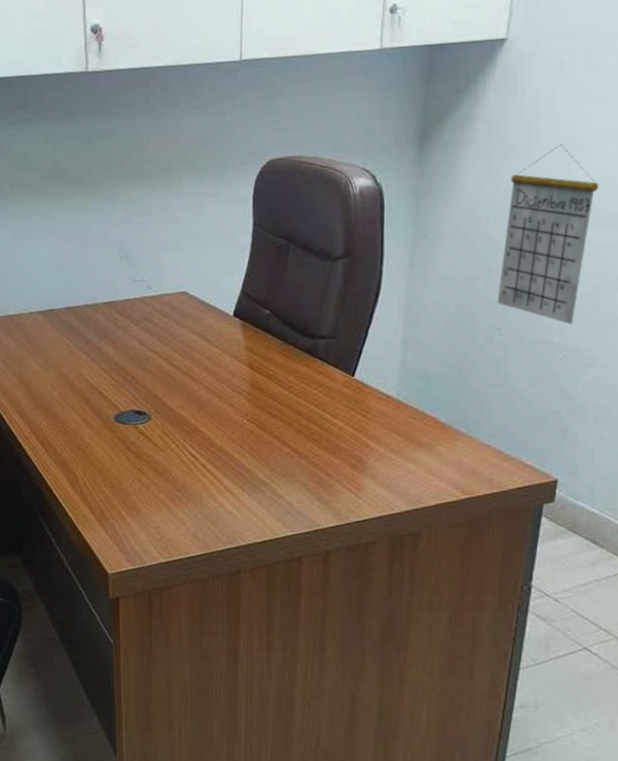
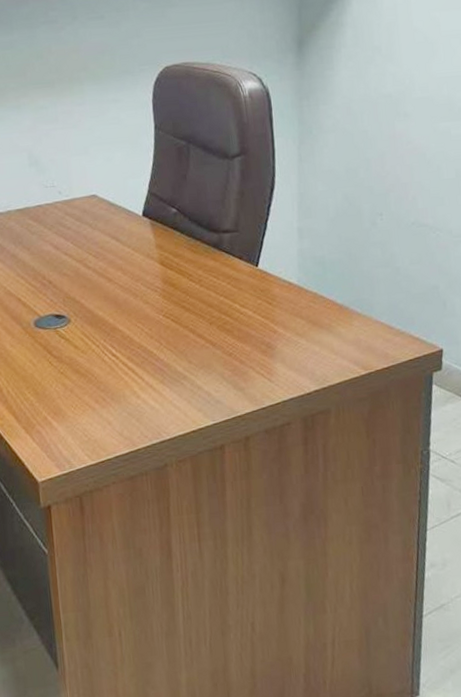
calendar: present [497,144,599,325] -> none [376,46,452,207]

